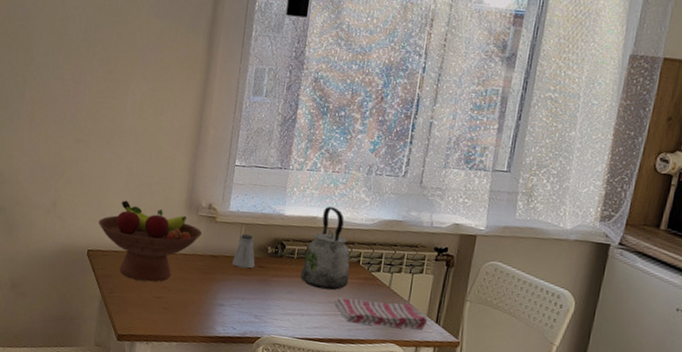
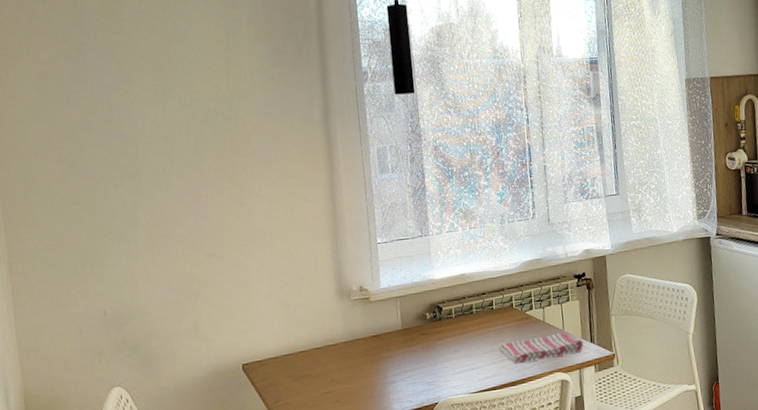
fruit bowl: present [98,200,203,282] -> none [247,303,359,382]
saltshaker: present [232,233,255,269] -> none [395,305,417,341]
kettle: present [300,206,350,291] -> none [461,260,507,341]

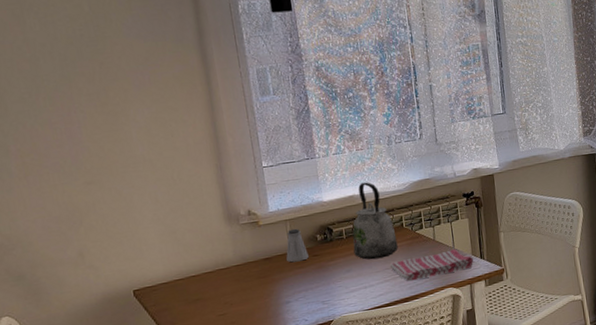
saltshaker: none [395,305,417,341] -> present [286,228,309,263]
kettle: none [461,260,507,341] -> present [352,182,398,260]

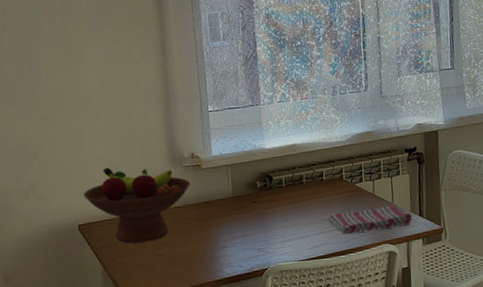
fruit bowl: none [136,228,249,306] -> present [83,167,191,244]
saltshaker: present [286,228,309,263] -> none [226,174,248,208]
kettle: present [352,182,398,260] -> none [291,131,337,210]

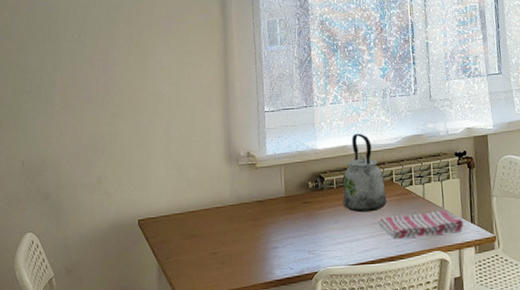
fruit bowl: present [83,167,191,244] -> none [144,164,246,241]
kettle: none [291,131,337,210] -> present [342,133,387,213]

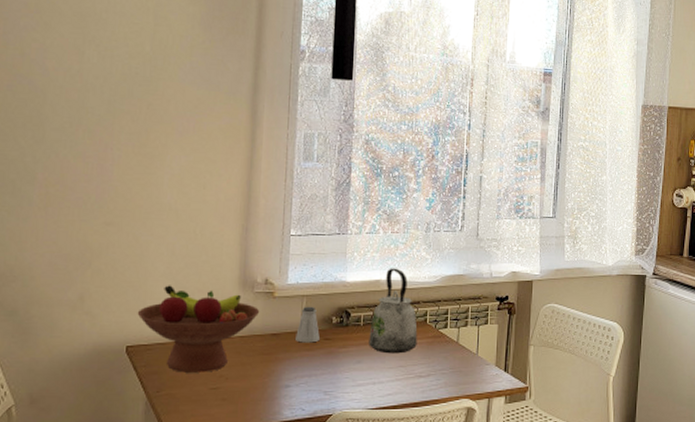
fruit bowl: none [144,164,246,241] -> present [137,285,260,373]
saltshaker: none [278,173,299,208] -> present [296,306,320,343]
dish towel: present [377,210,464,240] -> none [404,356,497,385]

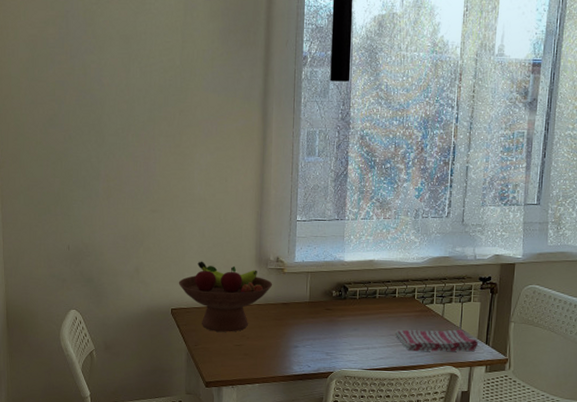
saltshaker: present [296,306,320,343] -> none [302,281,322,312]
kettle: present [369,268,418,354] -> none [364,250,407,324]
dish towel: none [404,356,497,385] -> present [394,329,479,352]

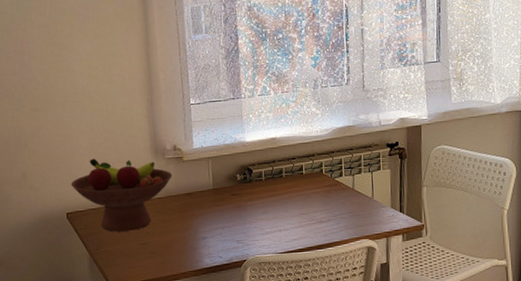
dish towel: present [394,329,479,352] -> none [306,200,393,229]

